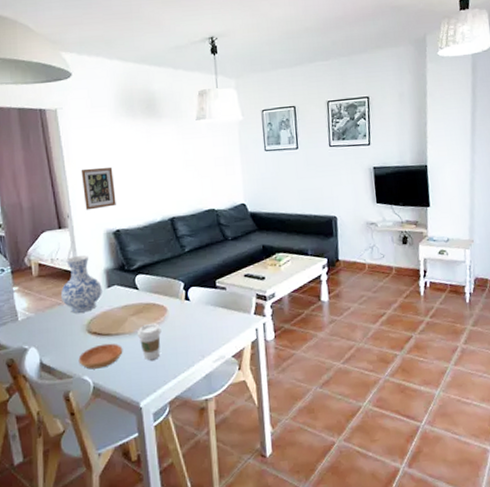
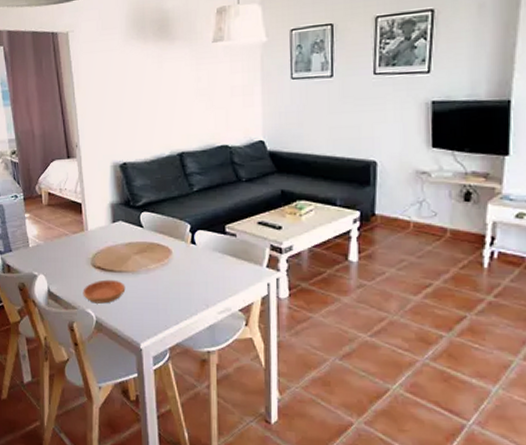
vase: present [60,255,102,313] -> none [67,186,107,245]
picture frame: present [81,167,116,210] -> none [90,95,124,141]
coffee cup: present [136,324,162,361] -> none [140,265,165,303]

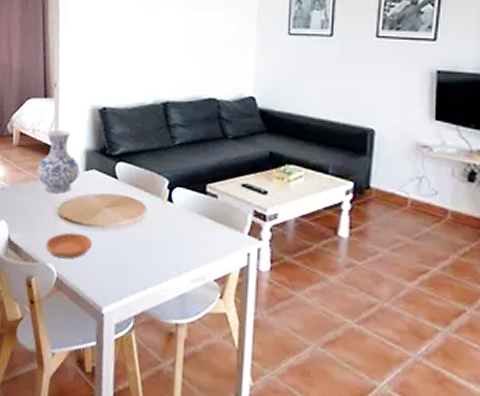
vase: none [67,186,107,245] -> present [36,129,80,194]

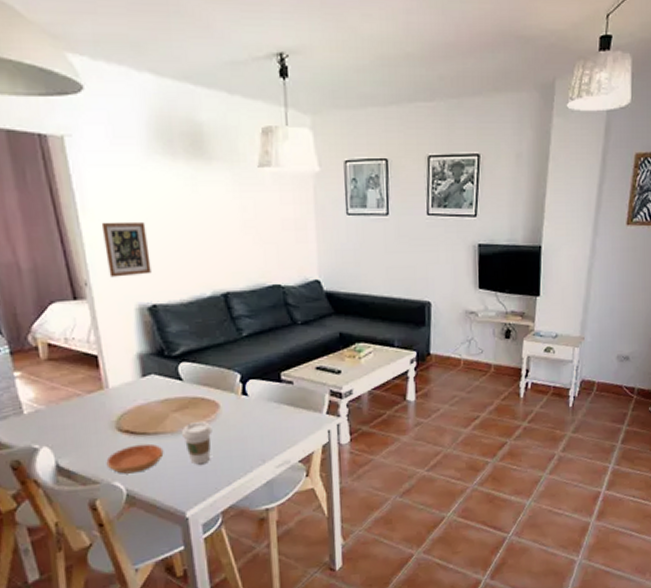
vase: present [36,129,80,194] -> none [79,334,135,407]
picture frame: none [74,35,108,81] -> present [101,221,151,277]
coffee cup: none [109,220,137,263] -> present [181,422,212,465]

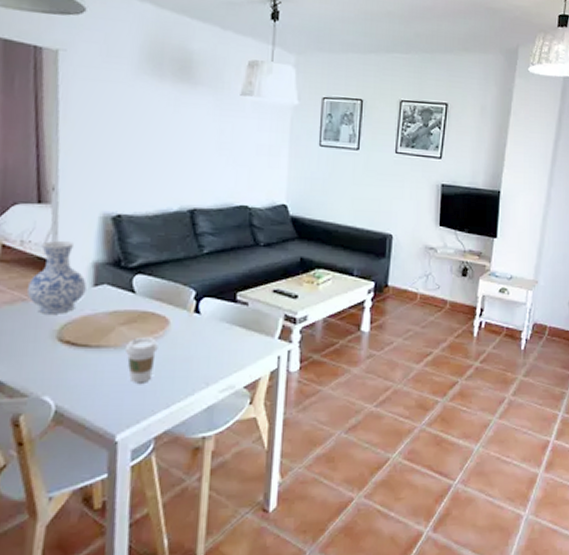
vase: none [79,334,135,407] -> present [26,240,86,314]
picture frame: present [101,221,151,277] -> none [79,131,124,185]
saucer: present [106,443,164,474] -> none [39,357,103,388]

